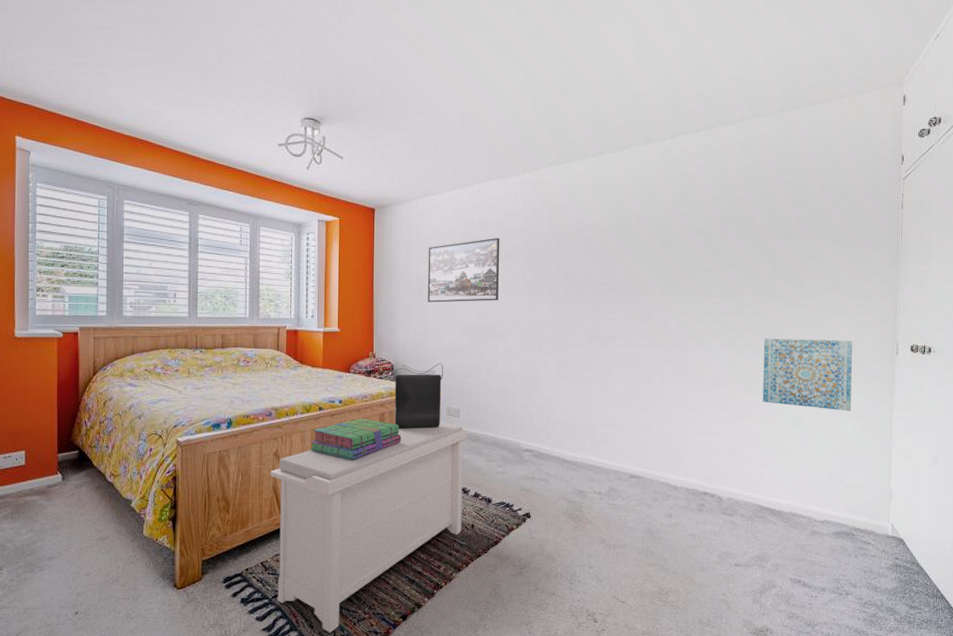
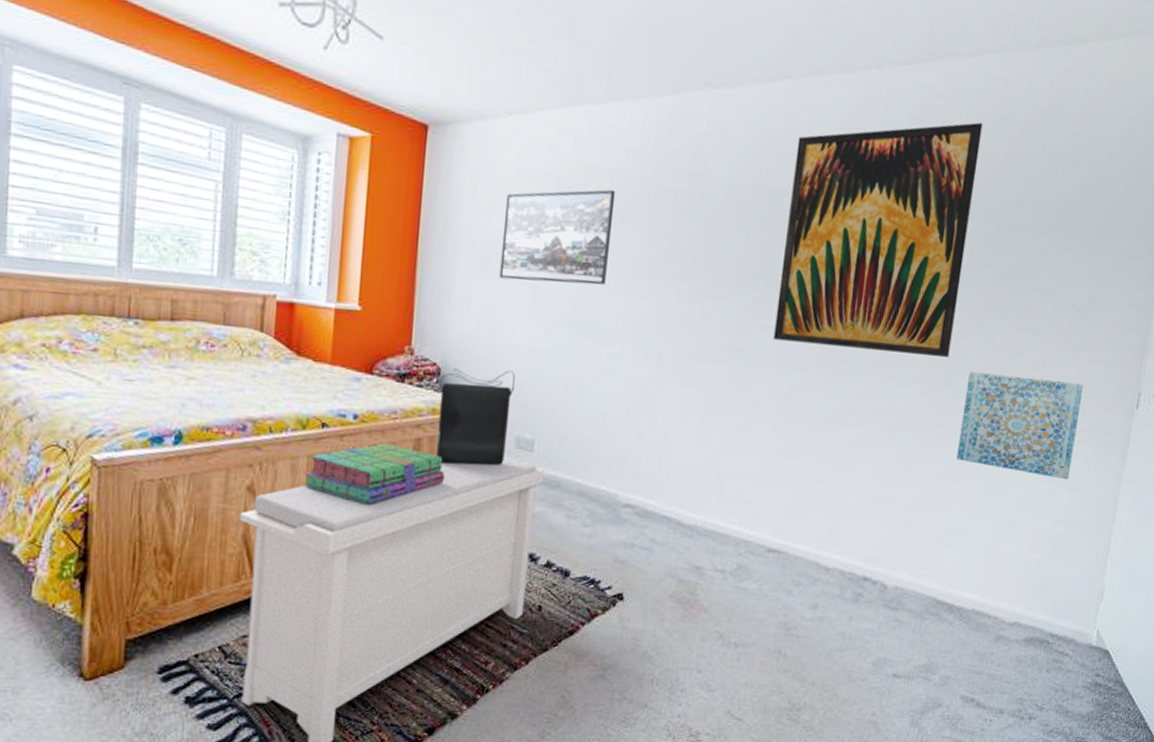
wall art: none [618,166,751,330] -> present [773,122,983,358]

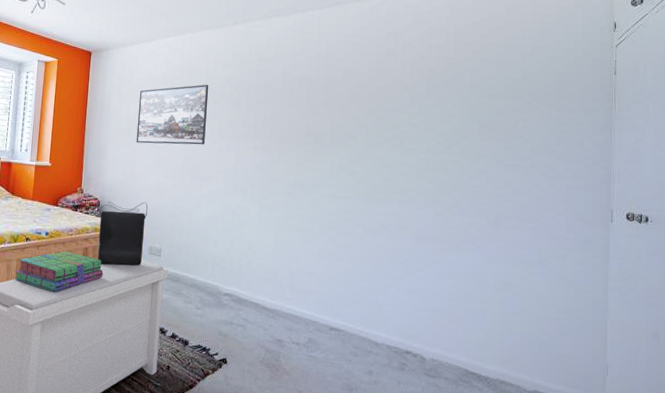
wall art: present [773,122,983,358] -> none [322,27,459,188]
wall art: present [956,371,1084,480] -> none [469,197,565,278]

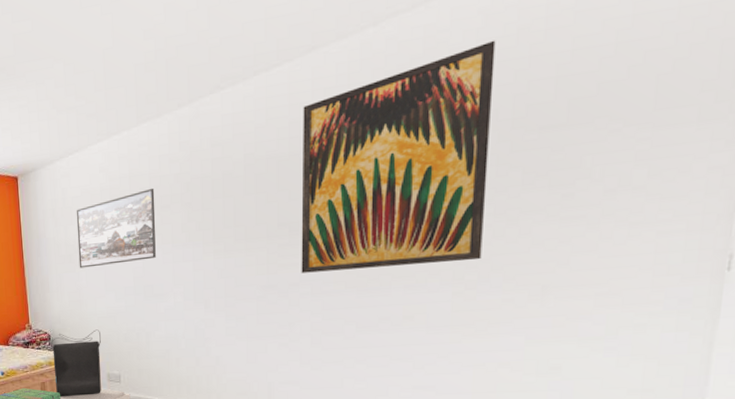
wall art: none [322,27,459,188] -> present [301,40,496,273]

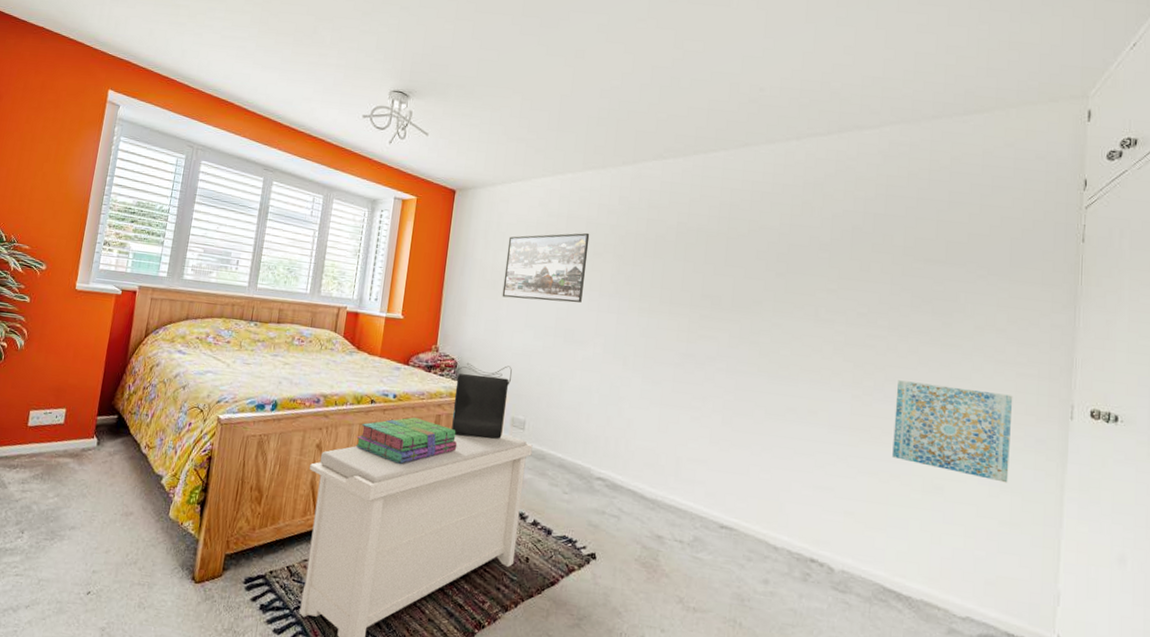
wall art: present [301,40,496,273] -> none [719,177,892,368]
wall art: none [501,257,652,351] -> present [892,380,1013,483]

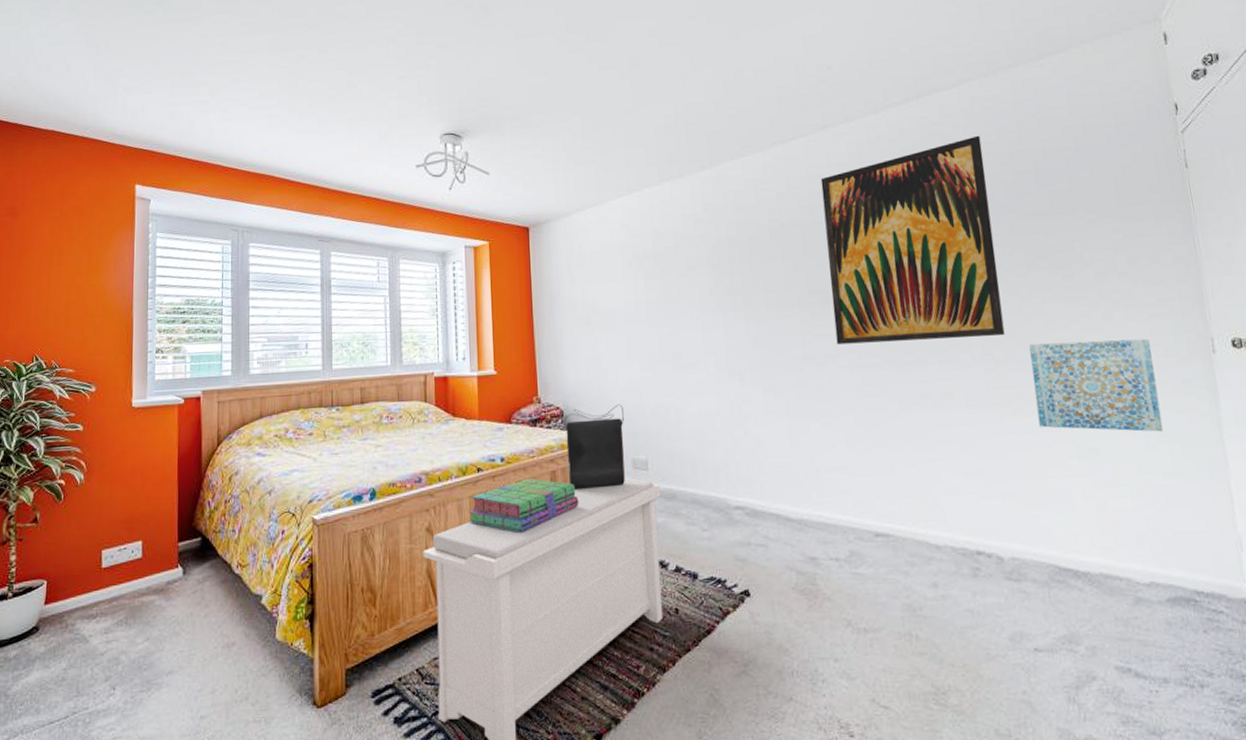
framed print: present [502,232,590,303] -> none [594,247,684,332]
wall art: none [719,177,892,368] -> present [820,135,1005,345]

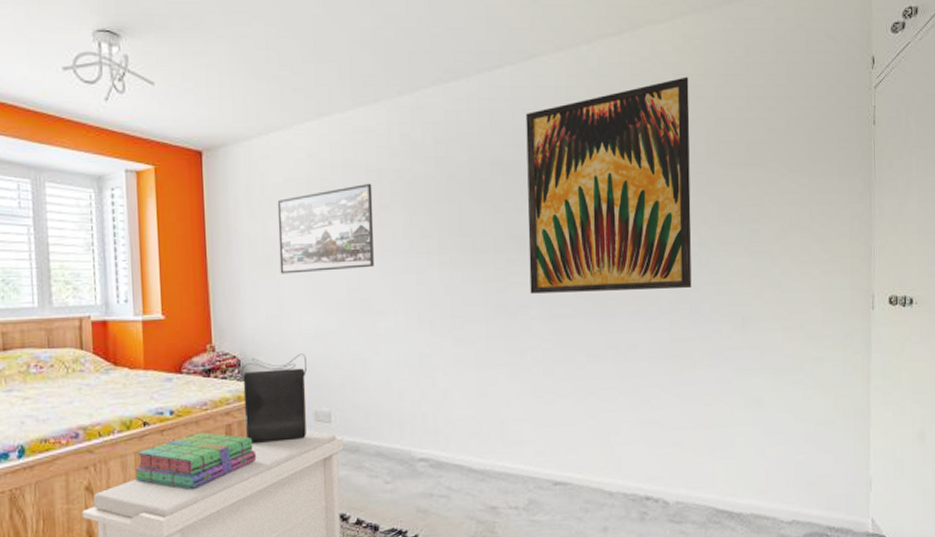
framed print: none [594,247,684,332] -> present [277,183,374,274]
wall art: present [1029,339,1164,432] -> none [712,294,821,384]

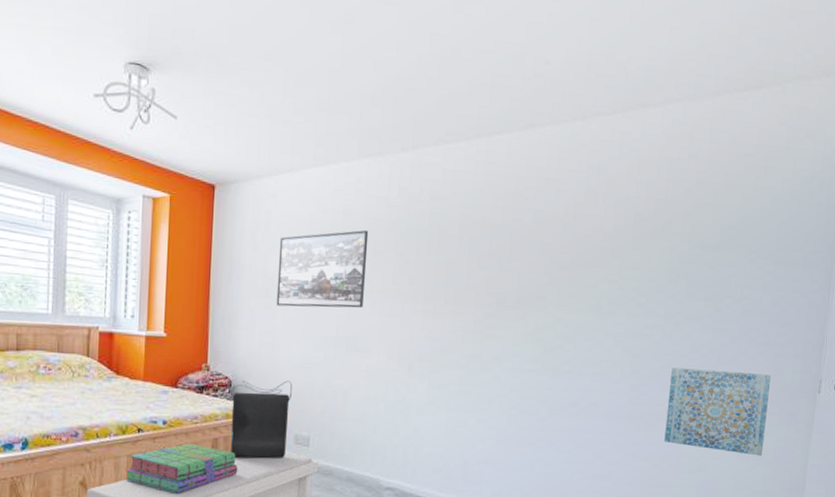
wall art: present [525,76,692,294] -> none [504,159,673,357]
wall art: none [712,294,821,384] -> present [664,367,772,456]

